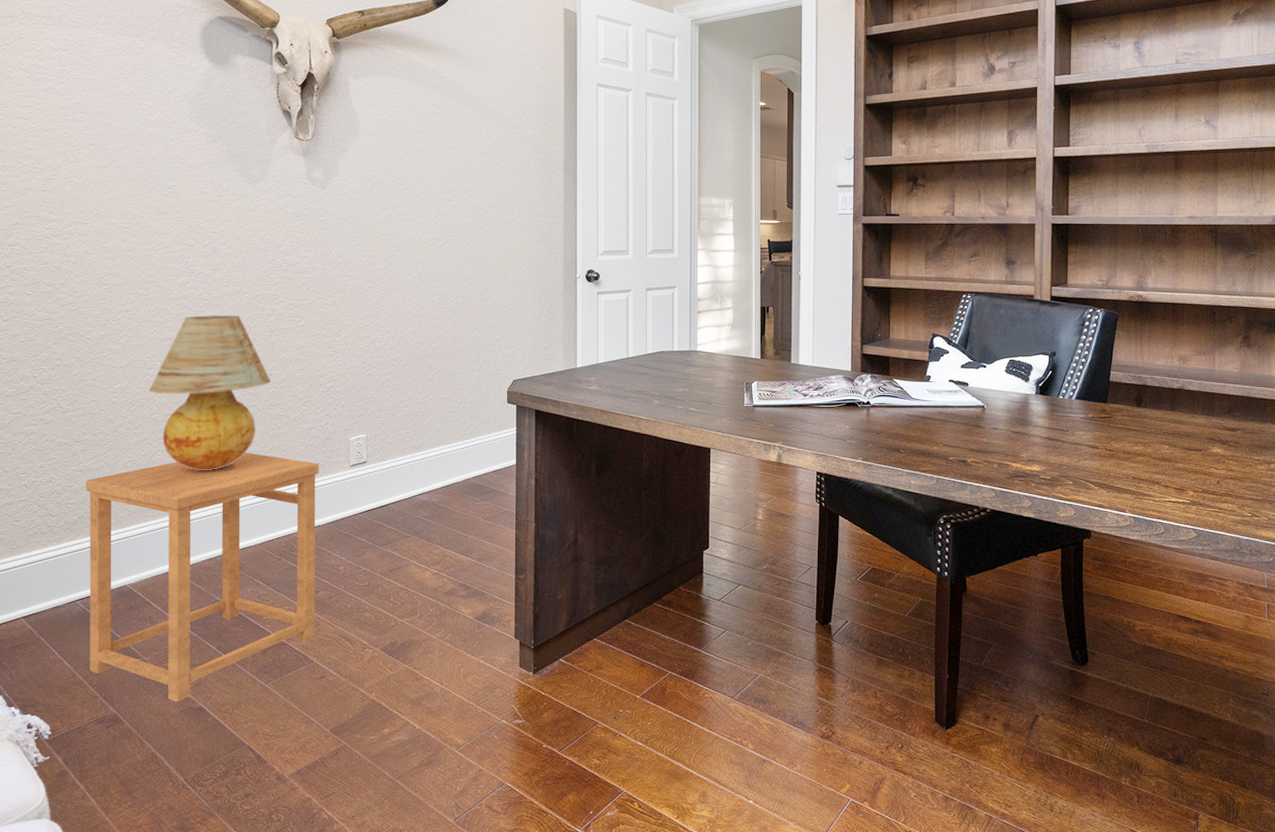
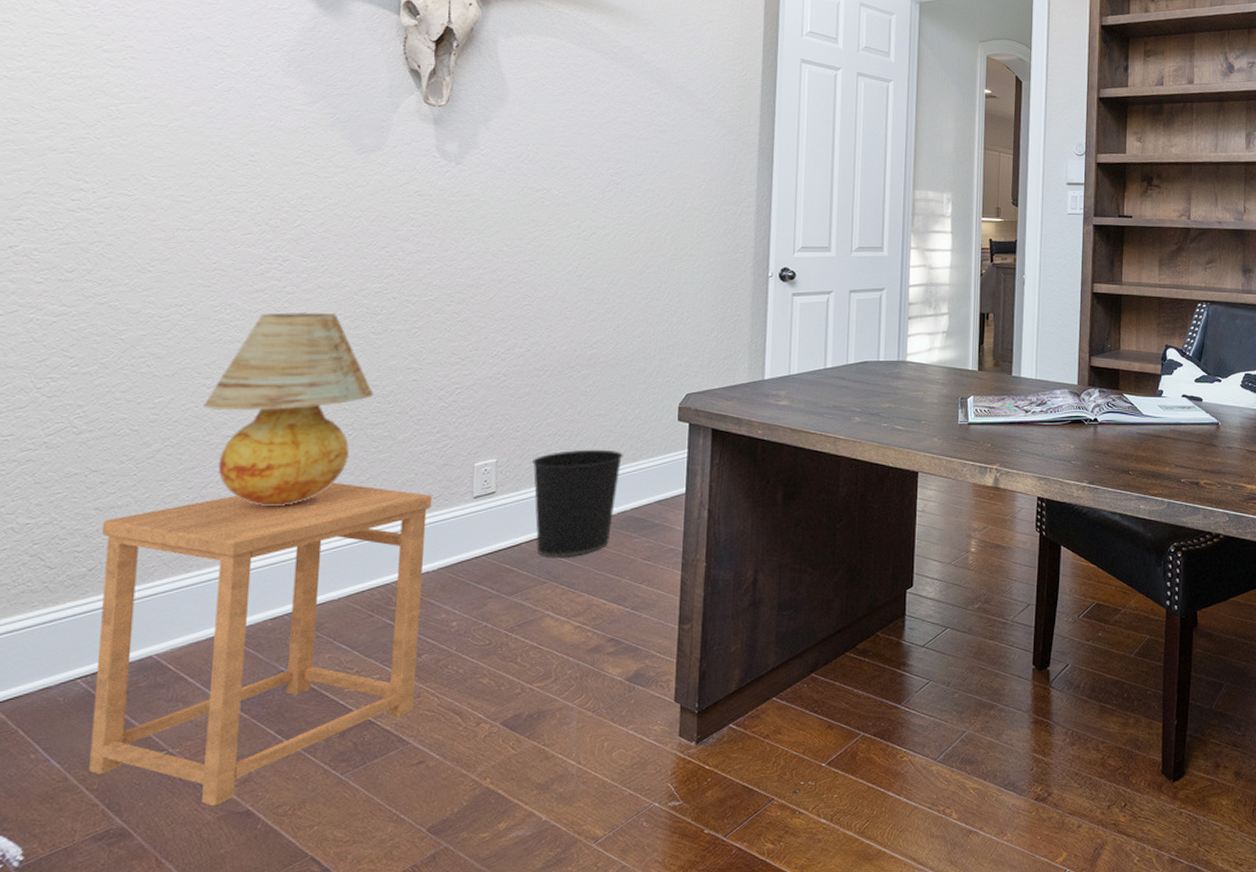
wastebasket: none [393,427,465,516] -> present [531,449,623,557]

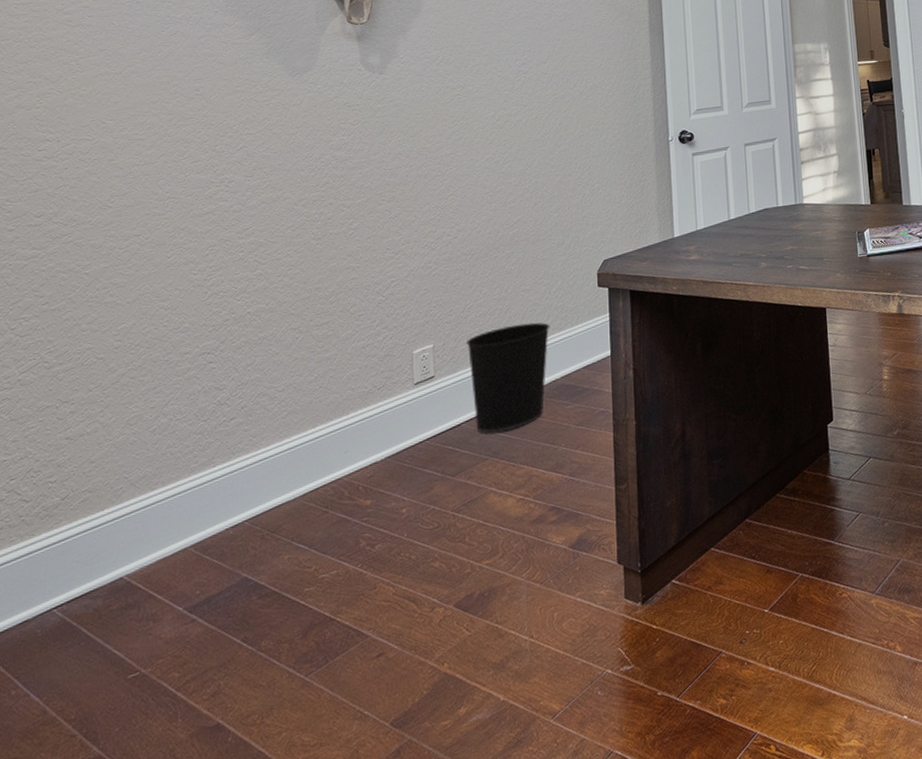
side table: present [89,482,432,807] -> none [67,385,376,724]
table lamp: present [203,312,375,507] -> none [162,225,318,417]

